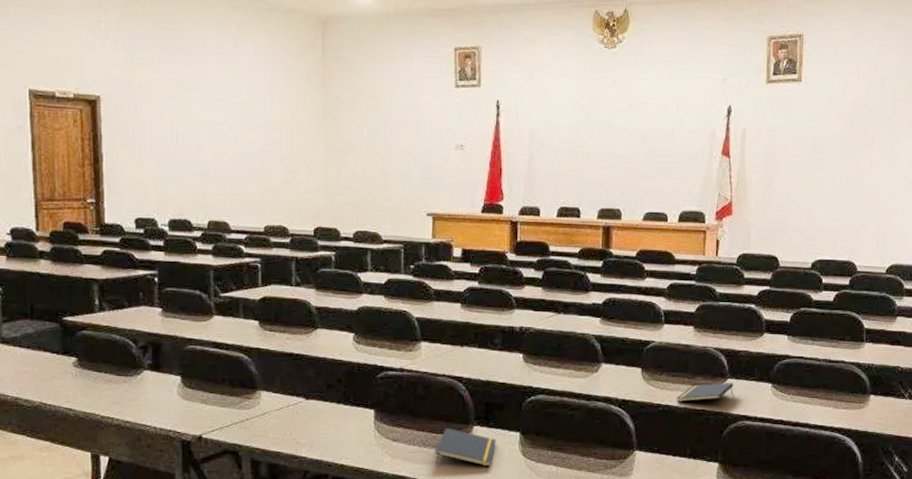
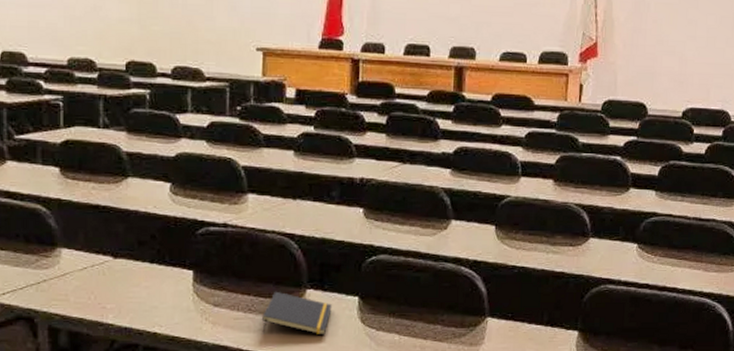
notepad: present [677,383,734,401] -> none [534,243,596,263]

